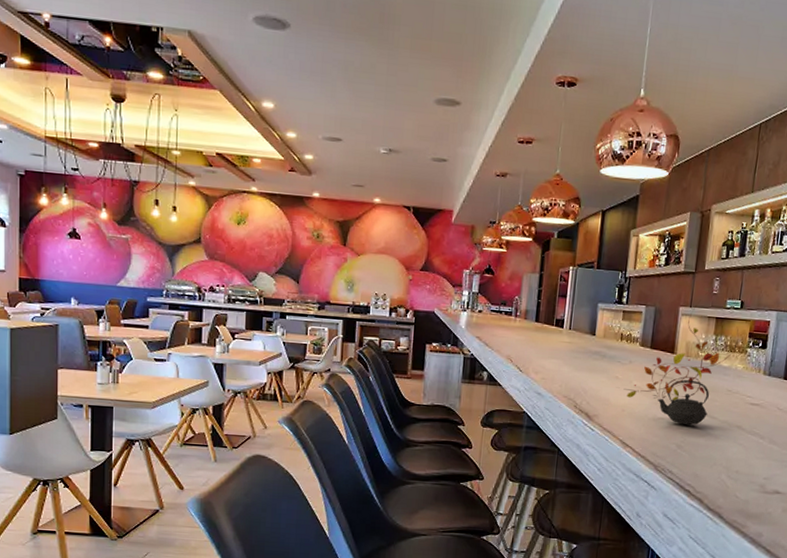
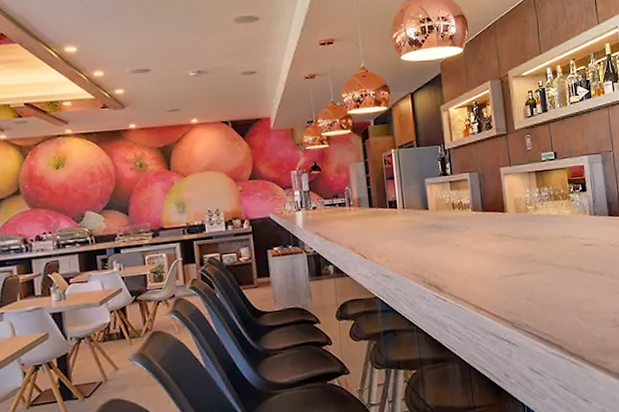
teapot: present [623,299,739,425] -> none [466,157,560,278]

